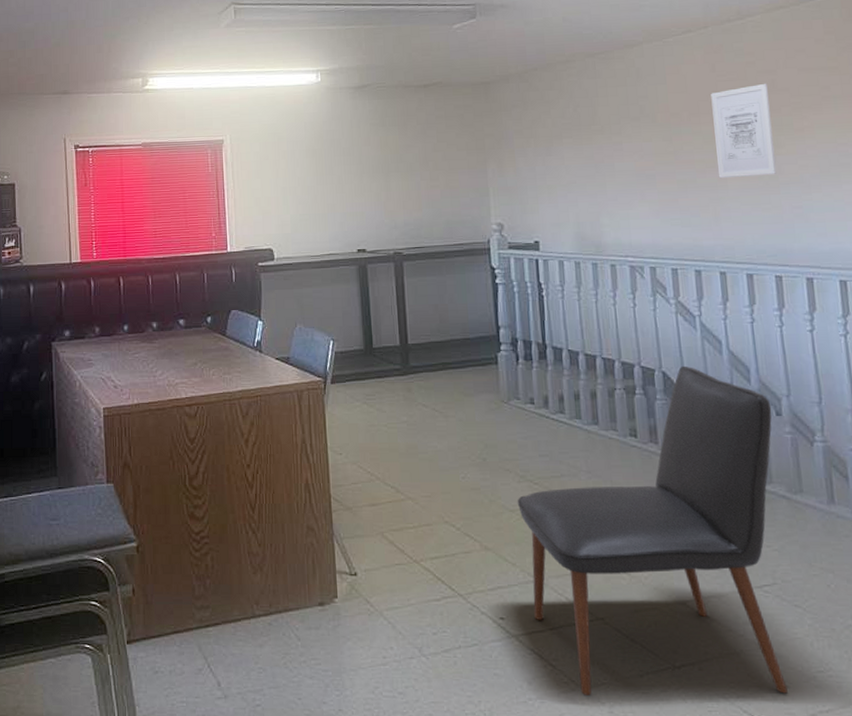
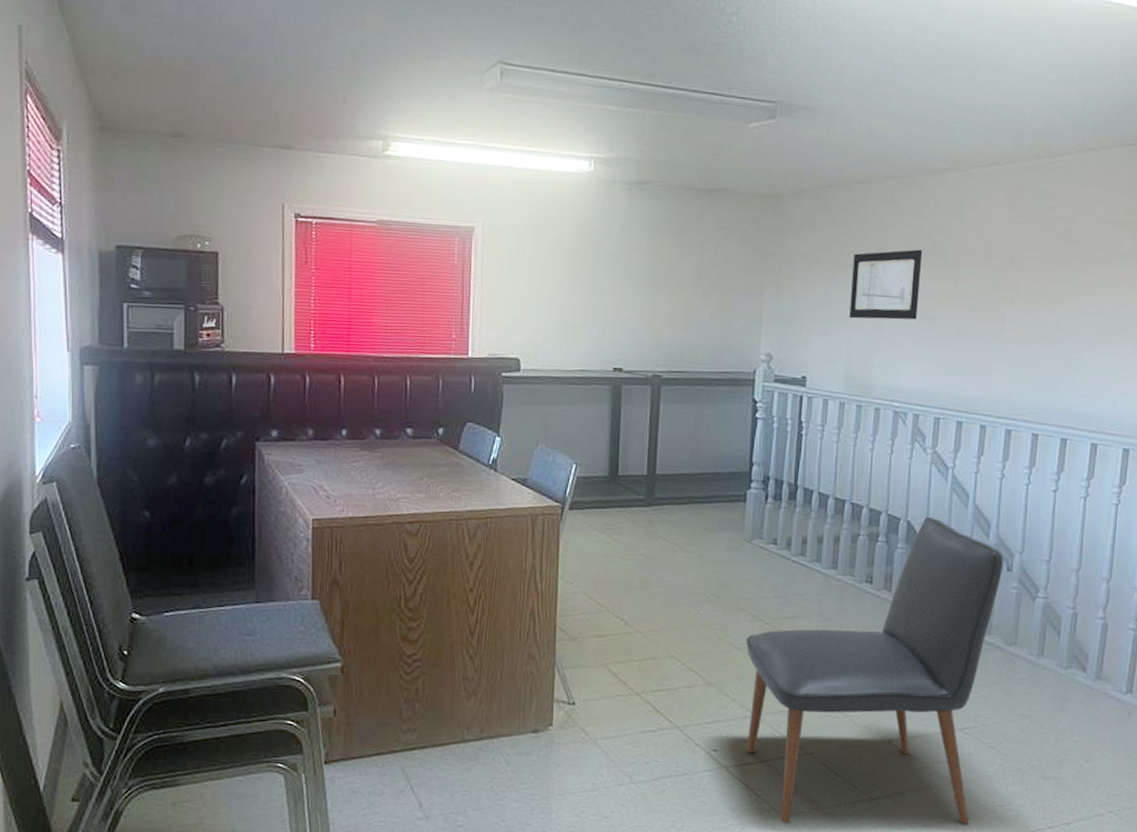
wall art: none [567,115,637,184] -> present [849,249,923,320]
wall art: present [711,83,777,178] -> none [997,231,1064,330]

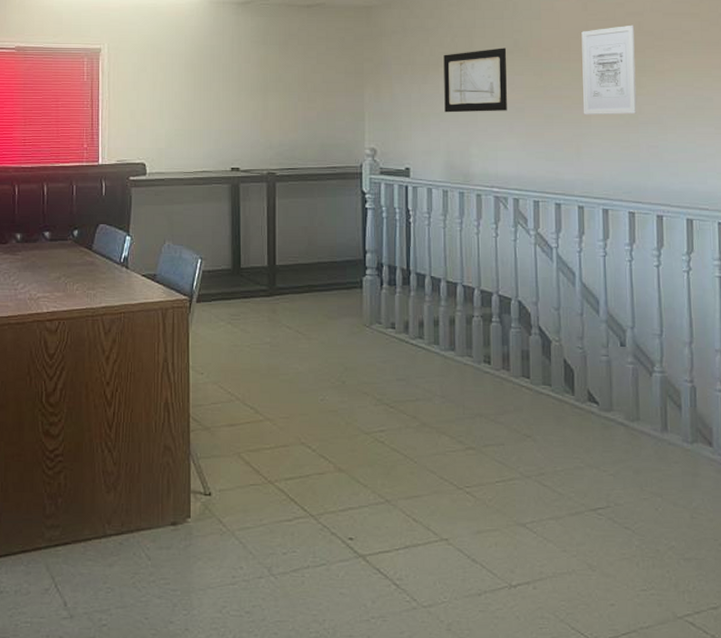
chair: present [745,516,1004,824] -> none [372,295,617,614]
wall art: none [997,231,1064,330] -> present [581,25,637,115]

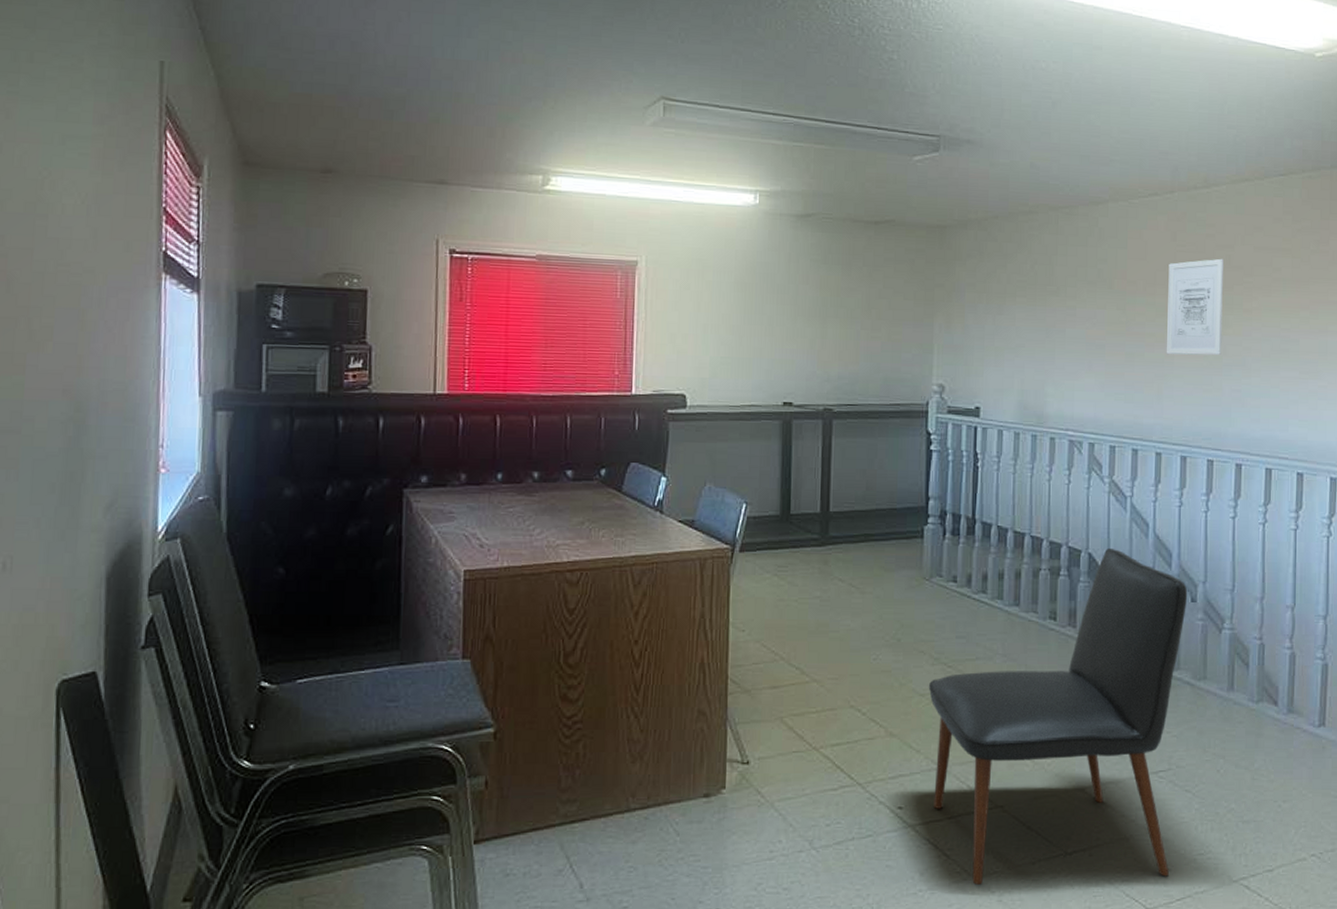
chair: none [372,295,617,614] -> present [928,547,1188,885]
wall art: present [443,48,507,113] -> none [1020,278,1090,348]

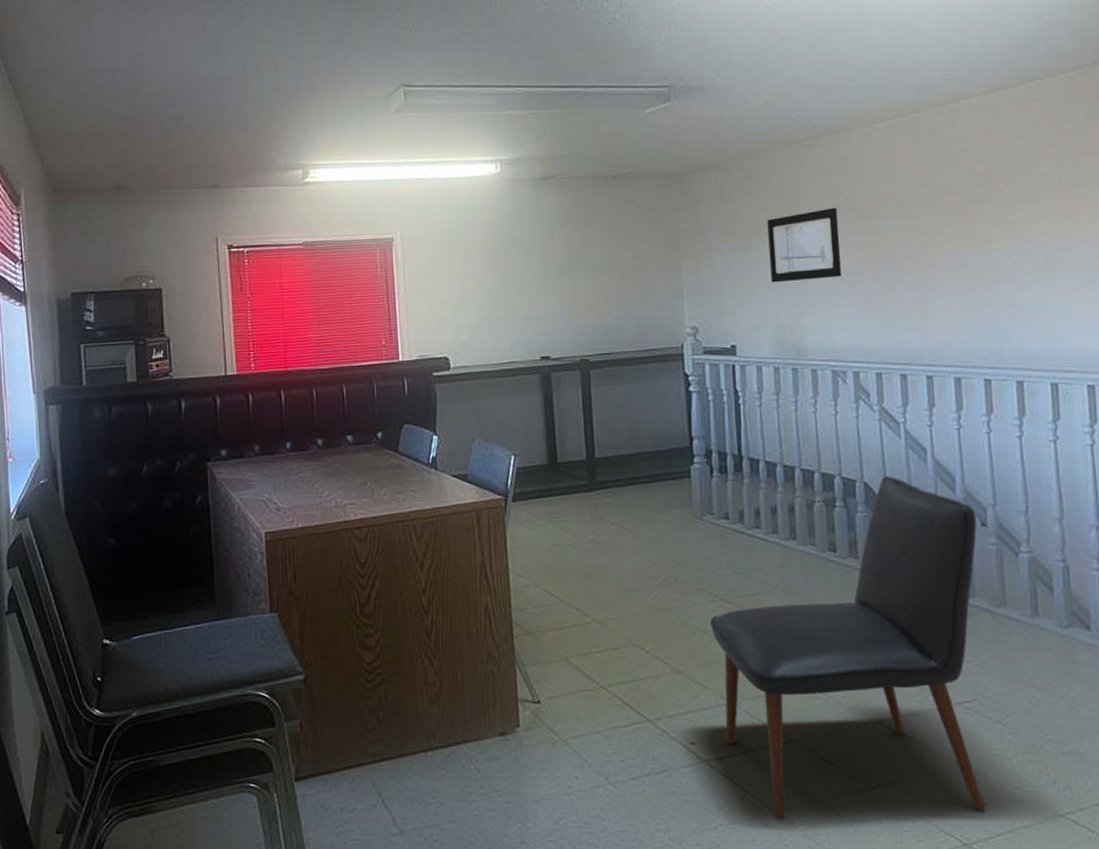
wall art: none [1020,278,1090,348] -> present [767,207,841,283]
wall art: present [1166,258,1225,356] -> none [921,172,989,275]

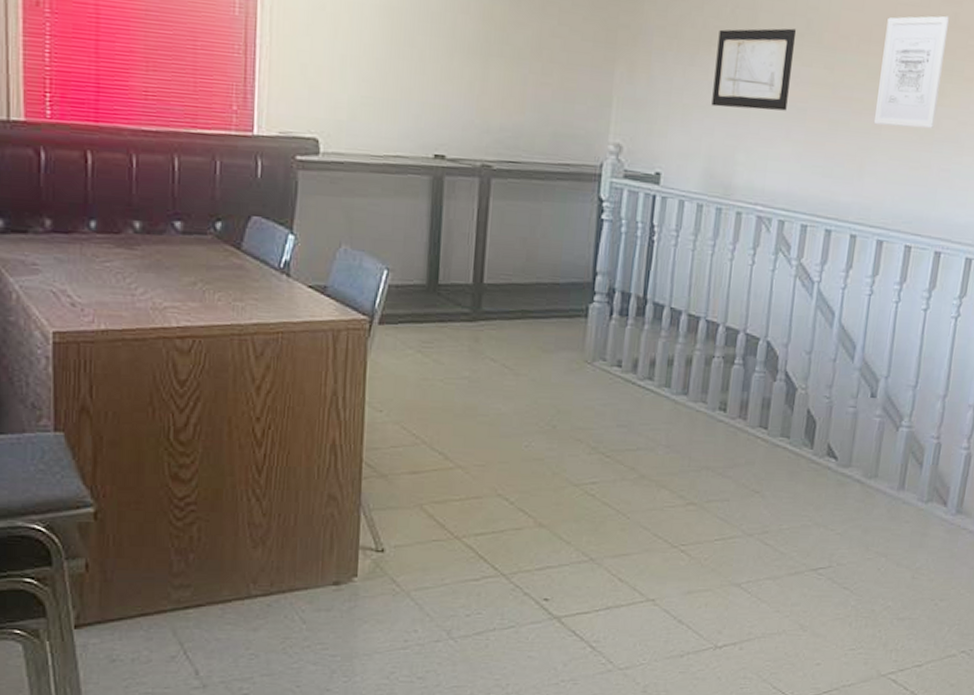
chair: present [709,476,985,819] -> none [581,336,869,676]
wall art: none [921,172,989,275] -> present [873,15,950,129]

